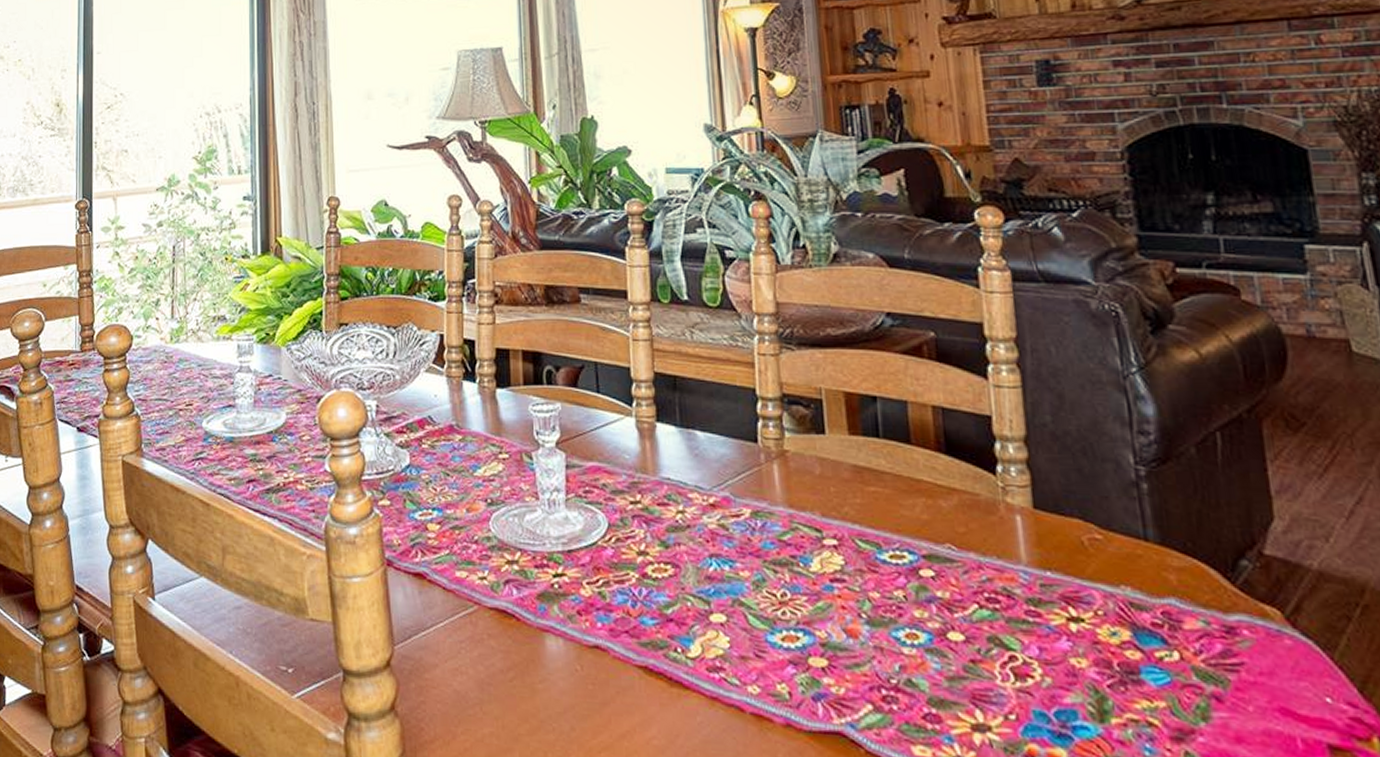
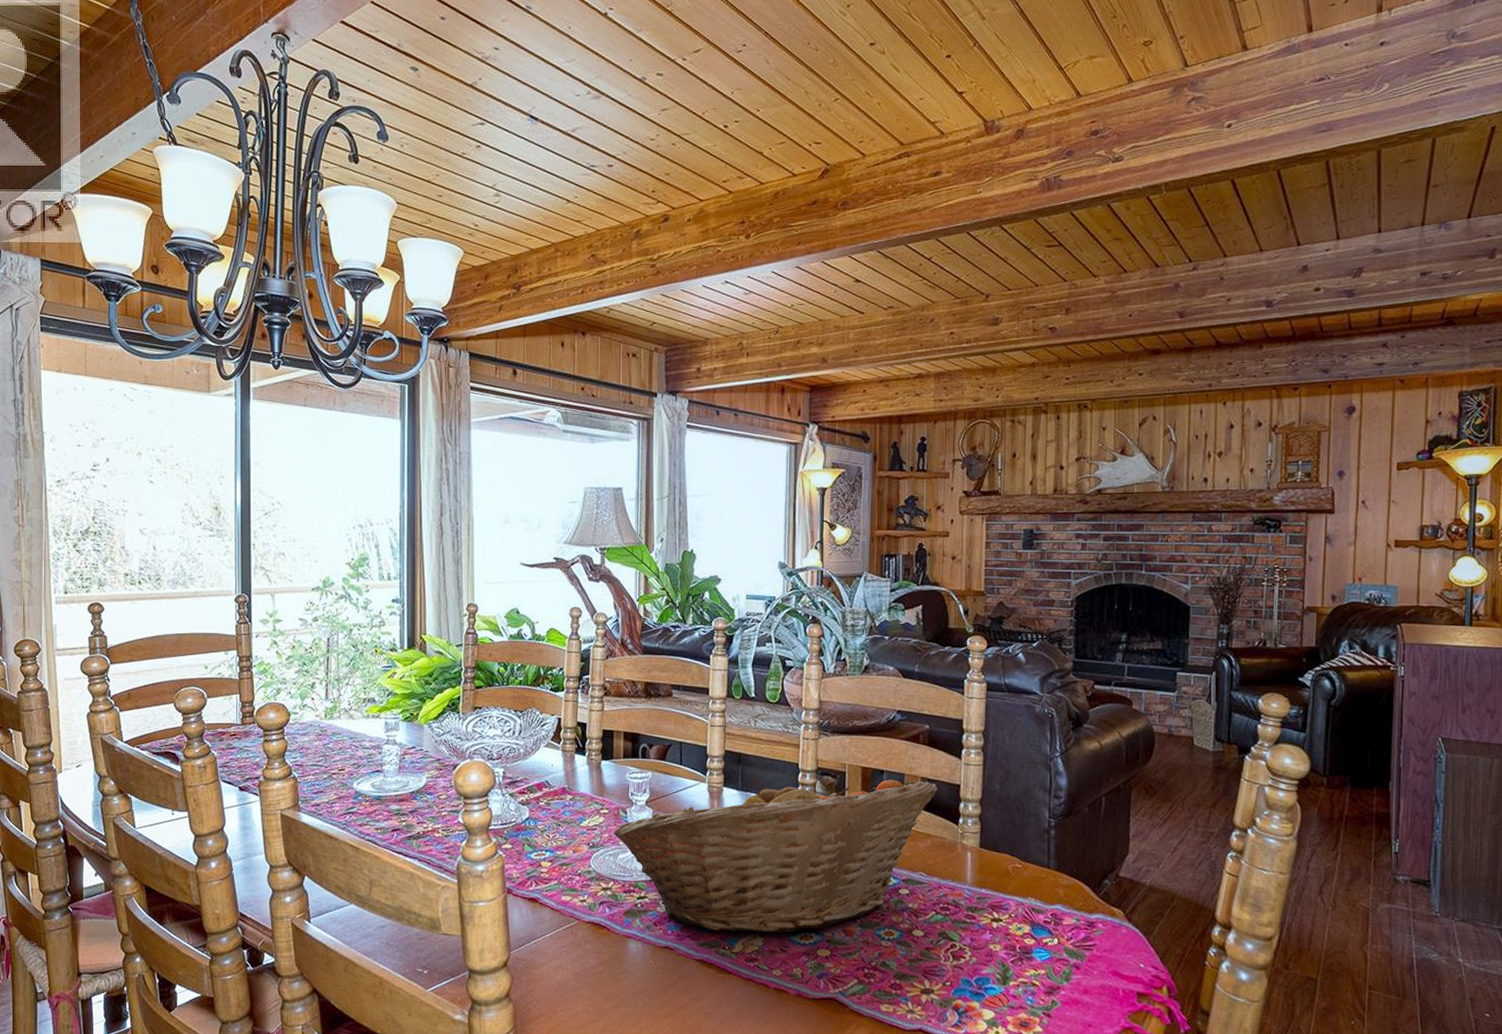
fruit basket: none [516,408,959,631] -> present [613,777,938,933]

